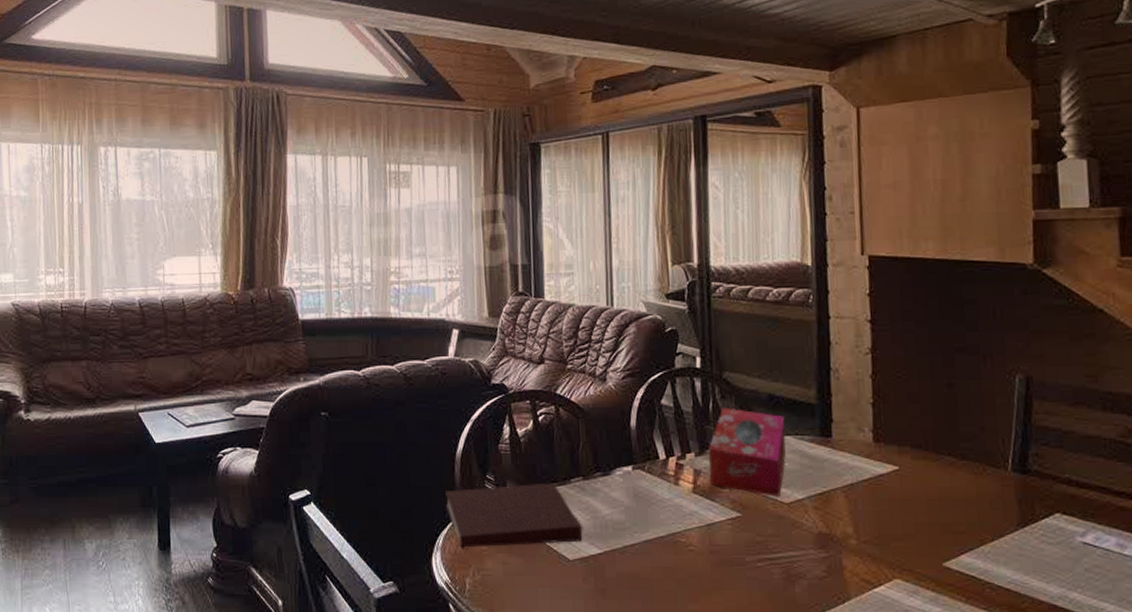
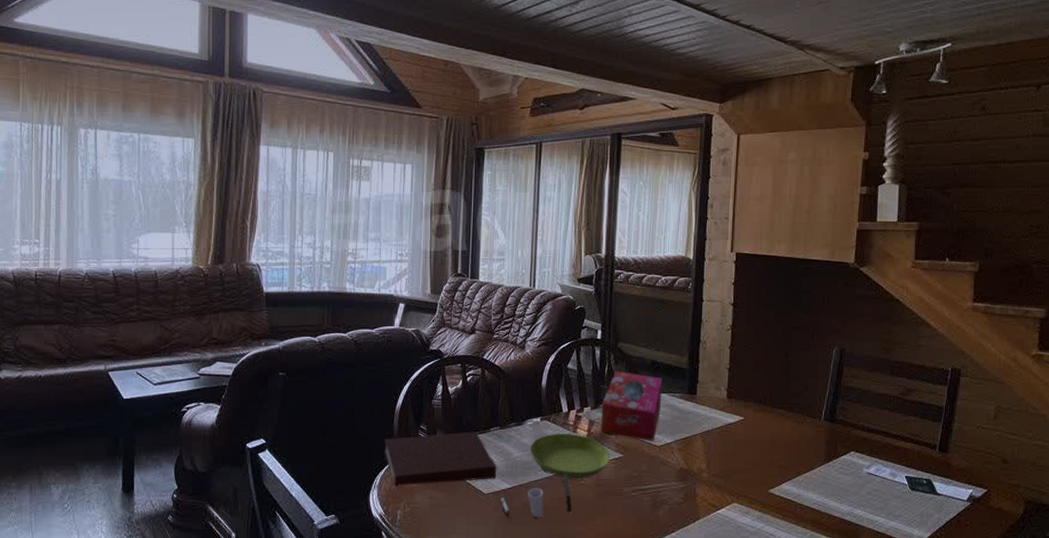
cup: none [589,537,681,592] -> present [500,474,573,518]
saucer: none [621,485,725,543] -> present [530,433,610,478]

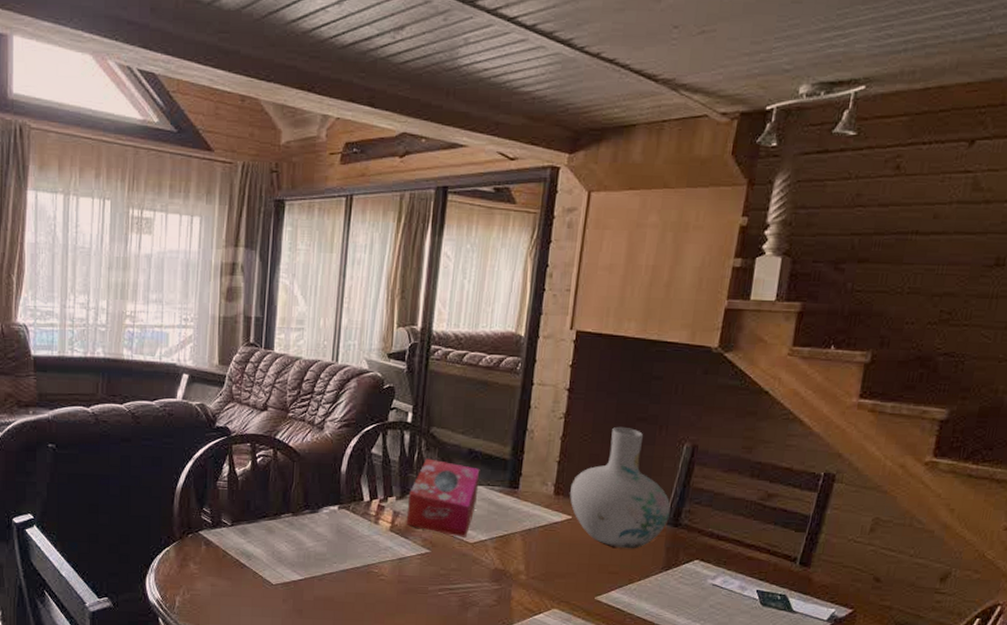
notebook: present [383,431,497,486] -> none [162,517,287,571]
cup: present [500,474,573,518] -> none [289,567,370,613]
saucer: present [530,433,610,478] -> none [324,523,416,573]
vase: none [741,335,827,445] -> present [570,426,671,549]

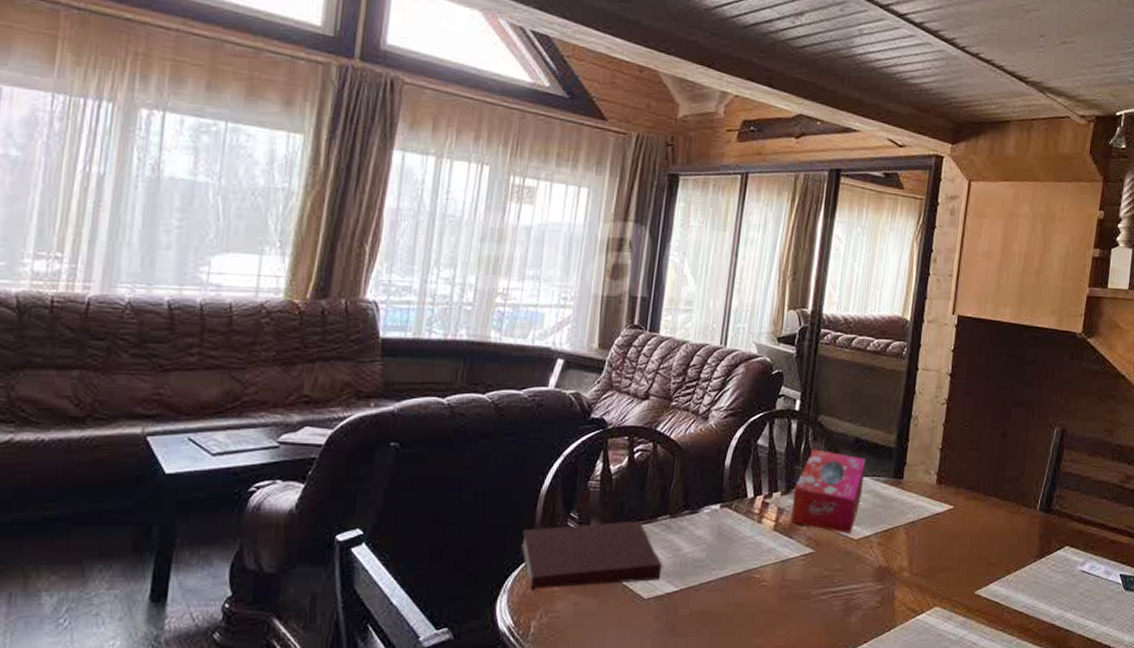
notebook: none [162,517,287,571] -> present [520,520,662,589]
vase: present [570,426,671,549] -> none [951,411,1043,538]

